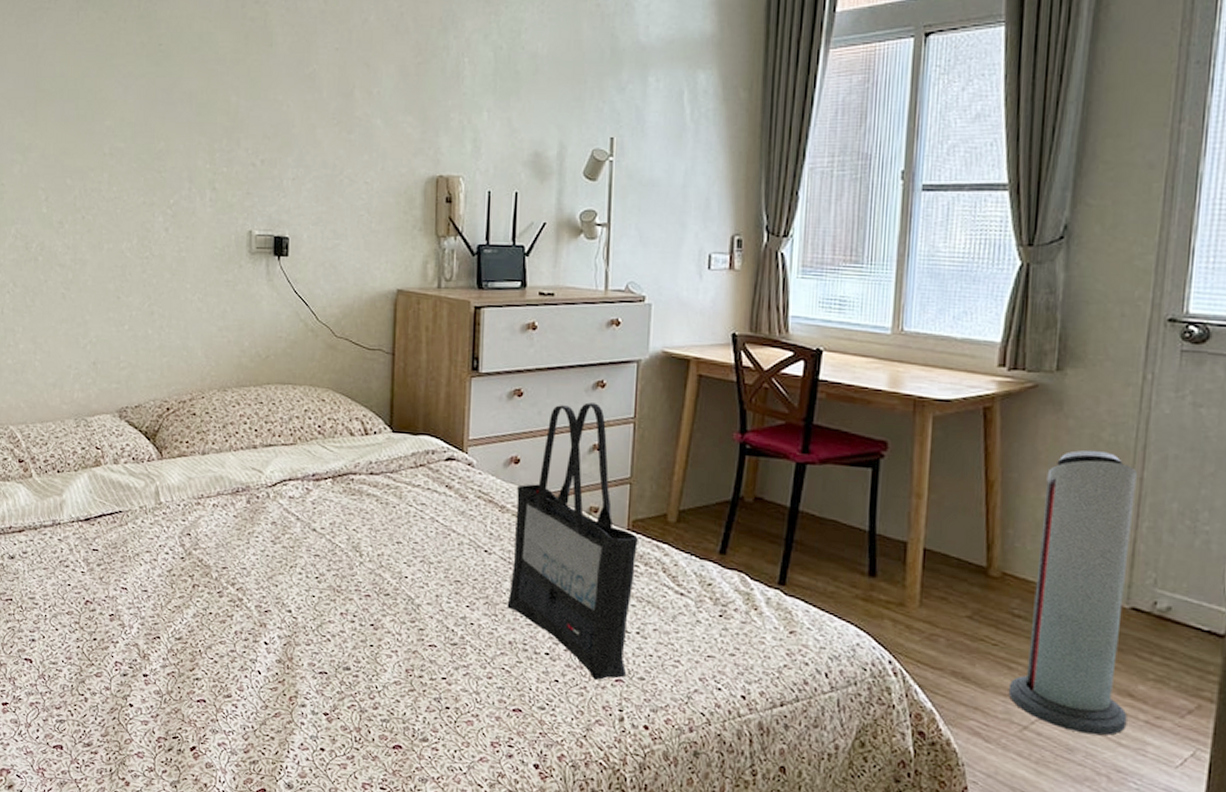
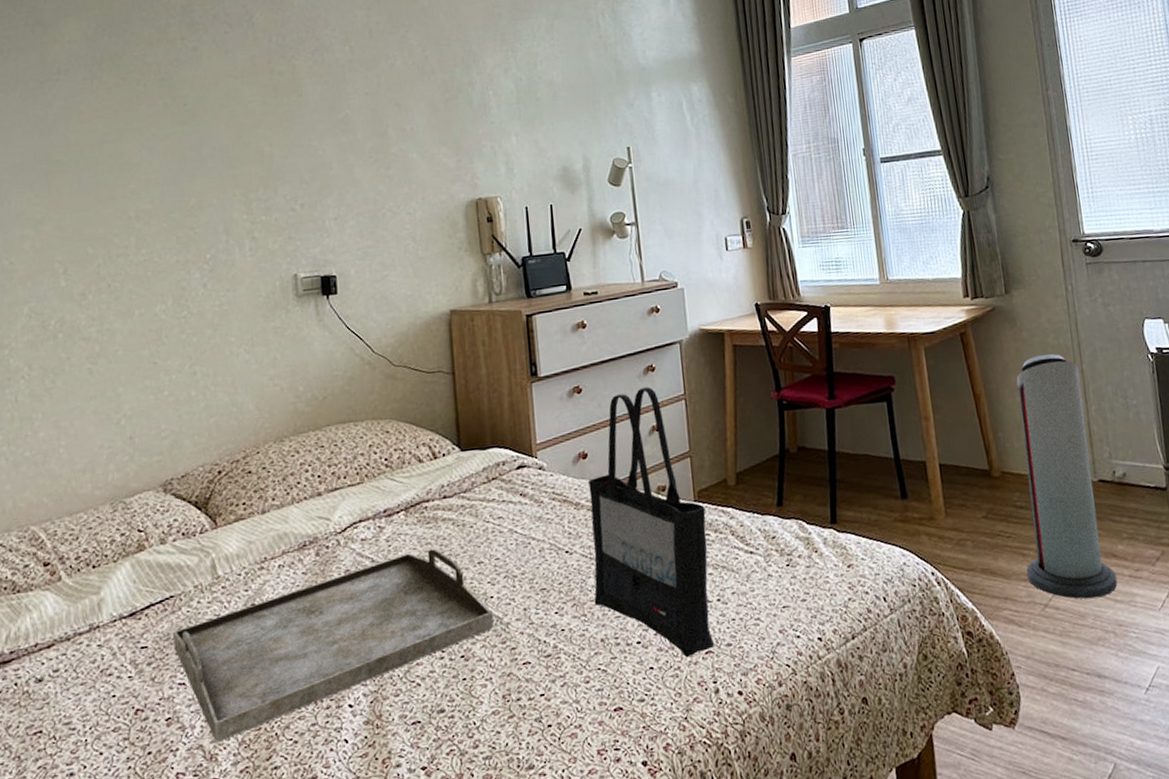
serving tray: none [120,518,406,645] -> present [173,548,494,743]

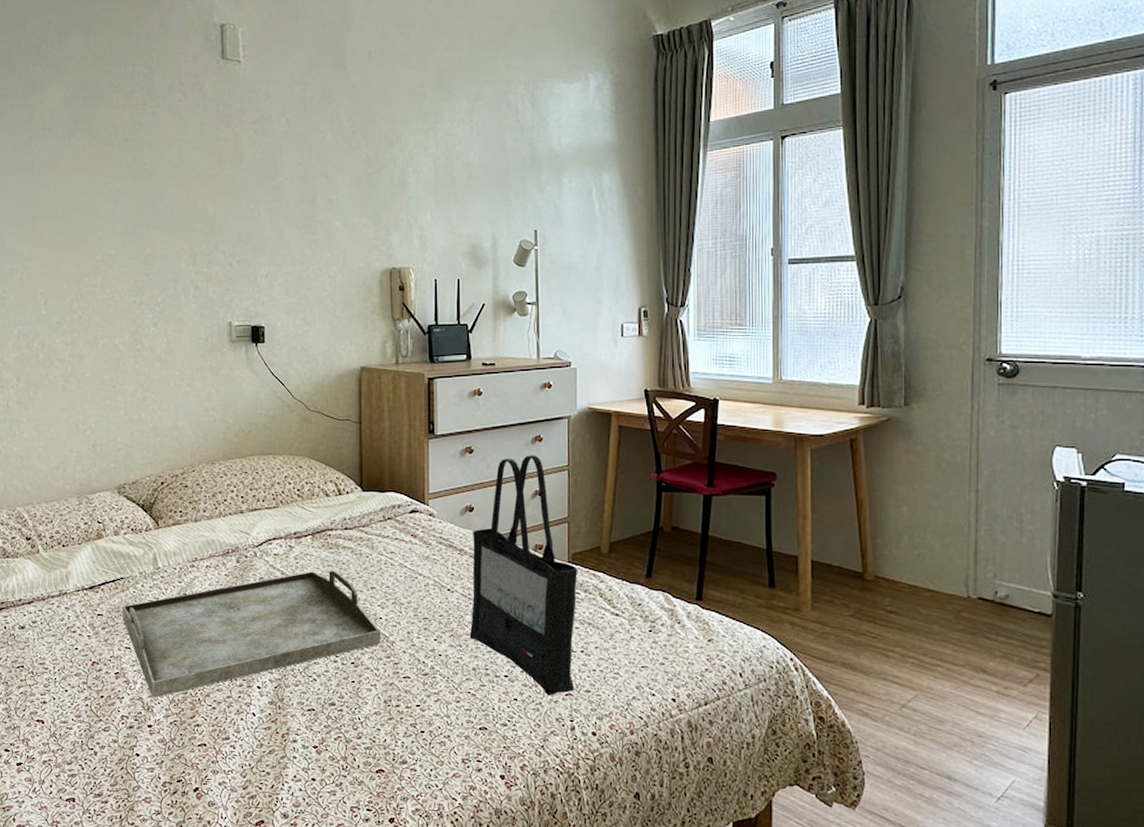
air purifier: present [1016,353,1118,599] -> none [887,469,983,707]

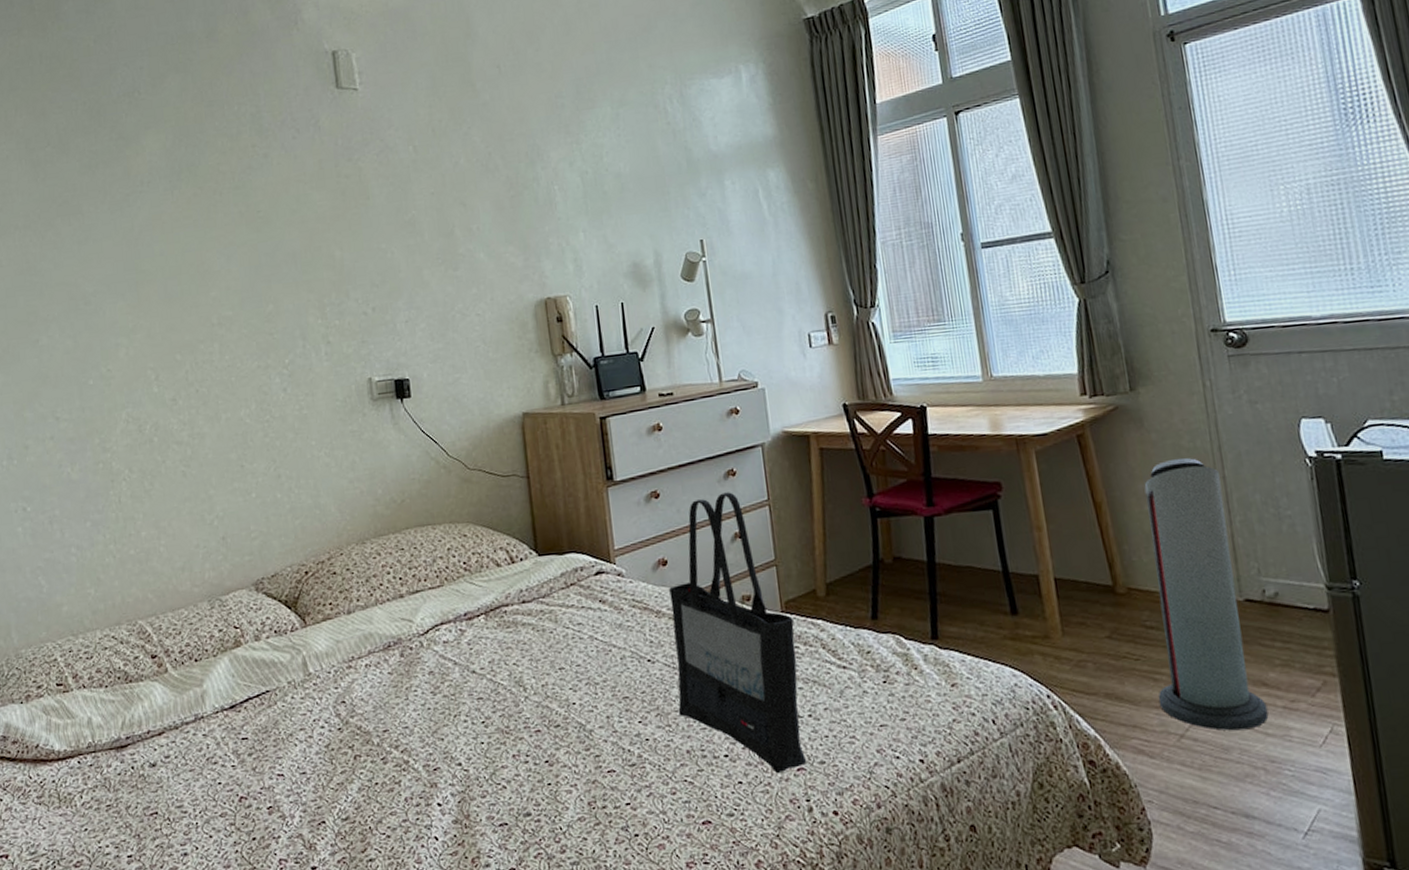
serving tray: present [122,570,381,698] -> none [270,653,577,833]
air purifier: none [887,469,983,707] -> present [1144,457,1269,731]

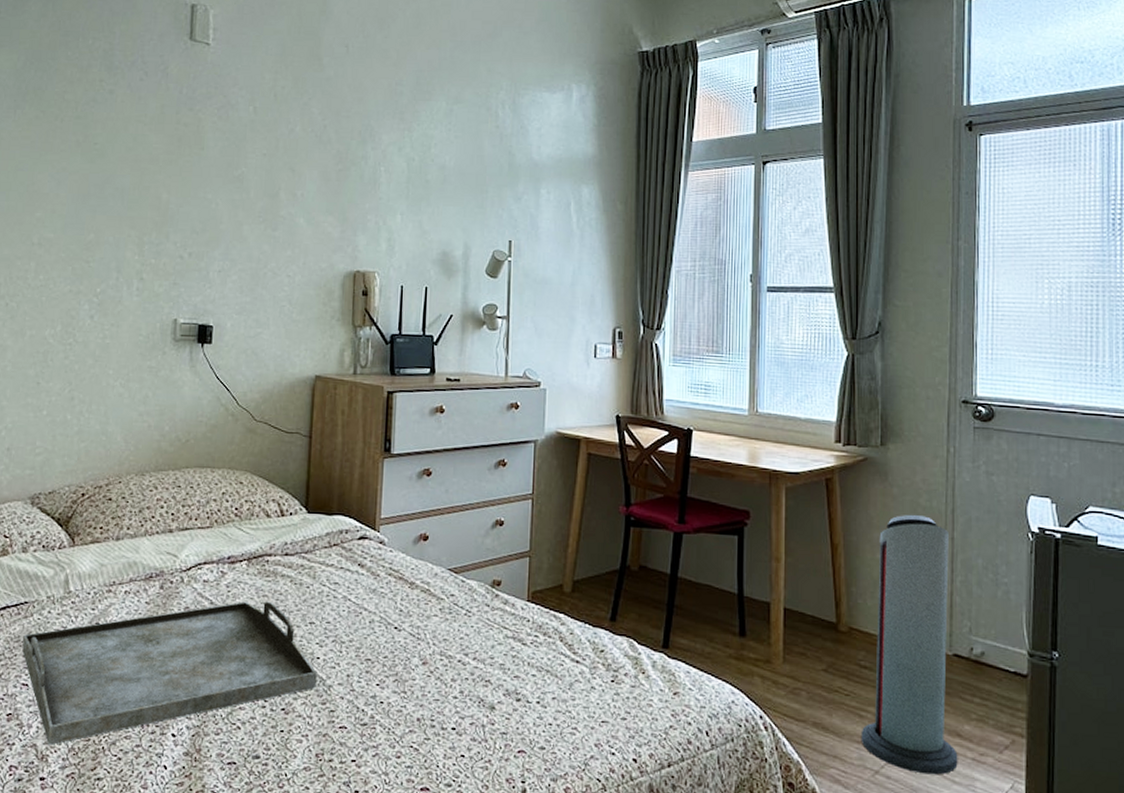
serving tray: none [270,653,577,833] -> present [22,601,317,745]
tote bag: present [669,492,806,774] -> none [415,480,537,753]

